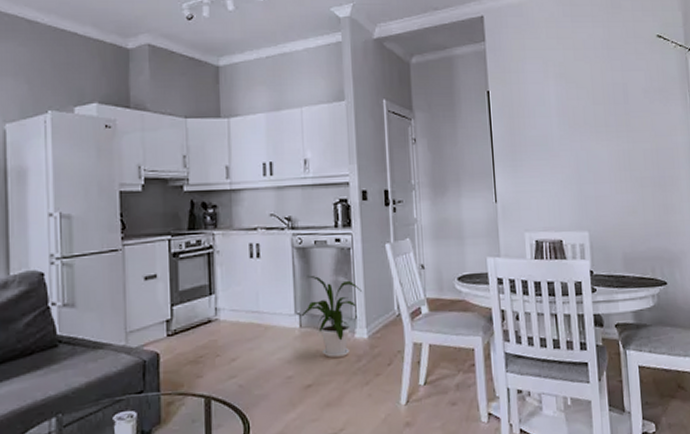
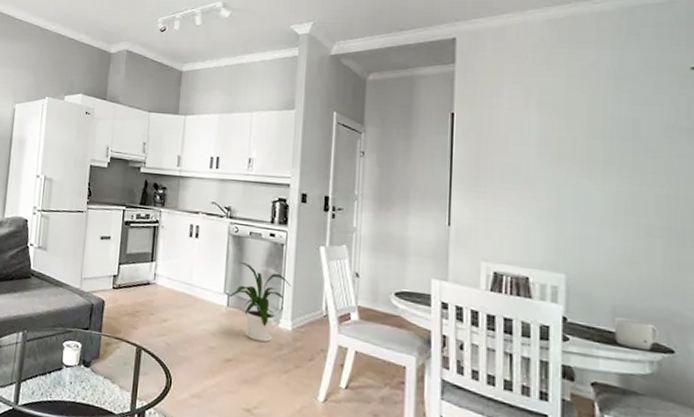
mug: none [625,261,656,288] -> present [613,317,658,351]

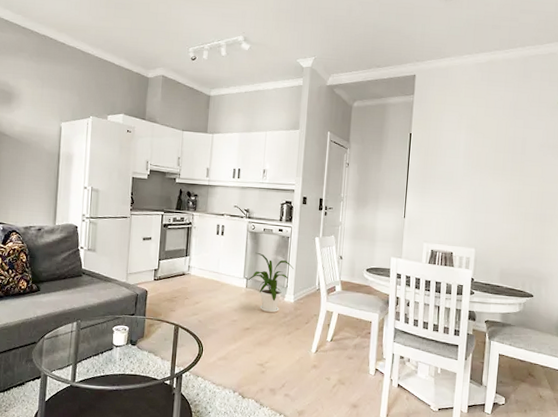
mug: present [613,317,658,351] -> none [500,276,526,297]

